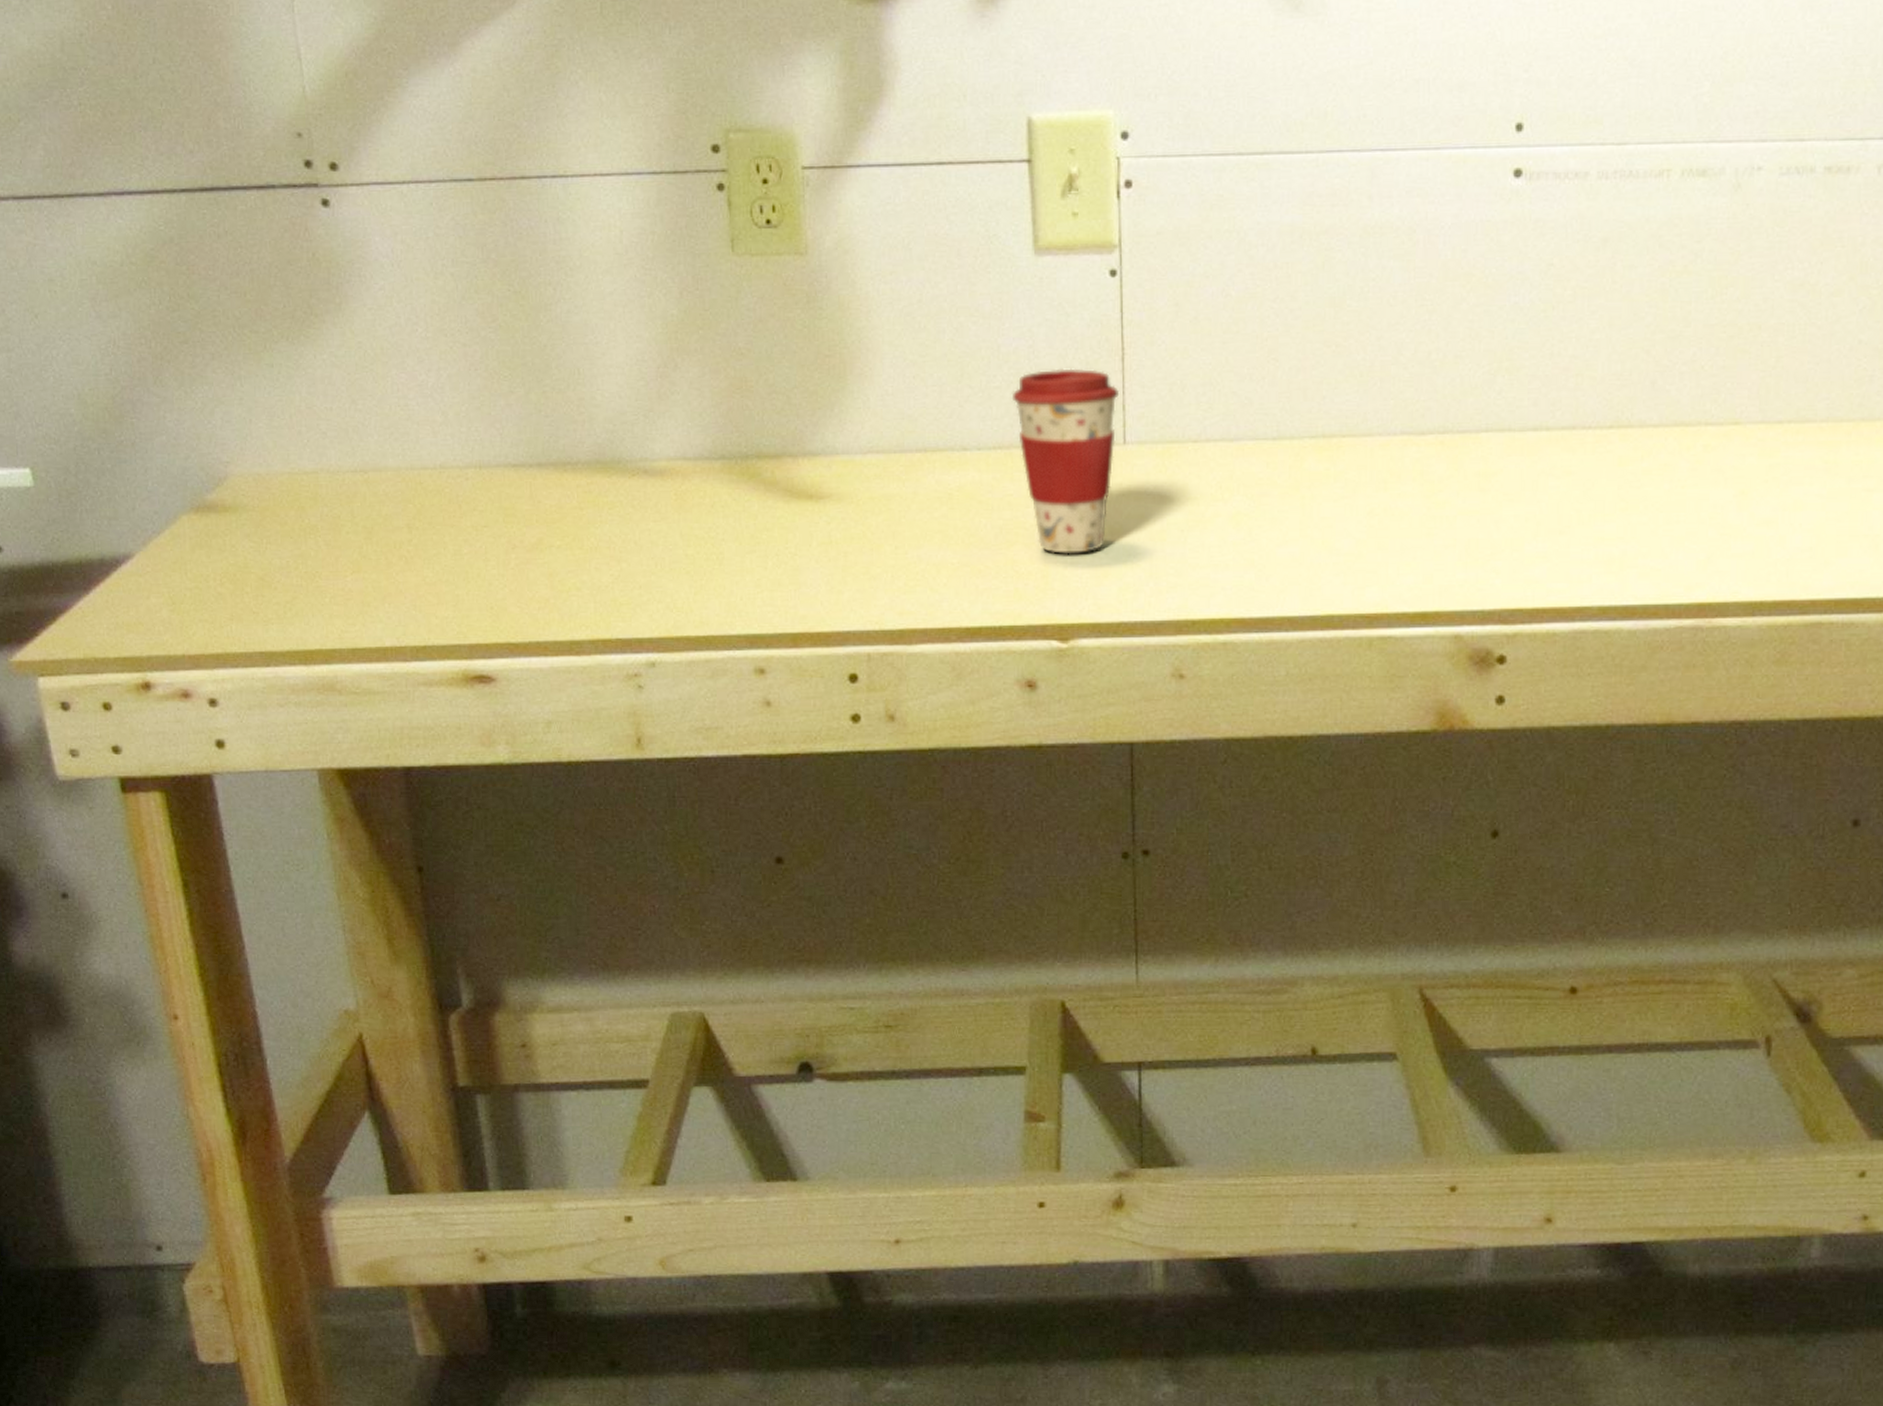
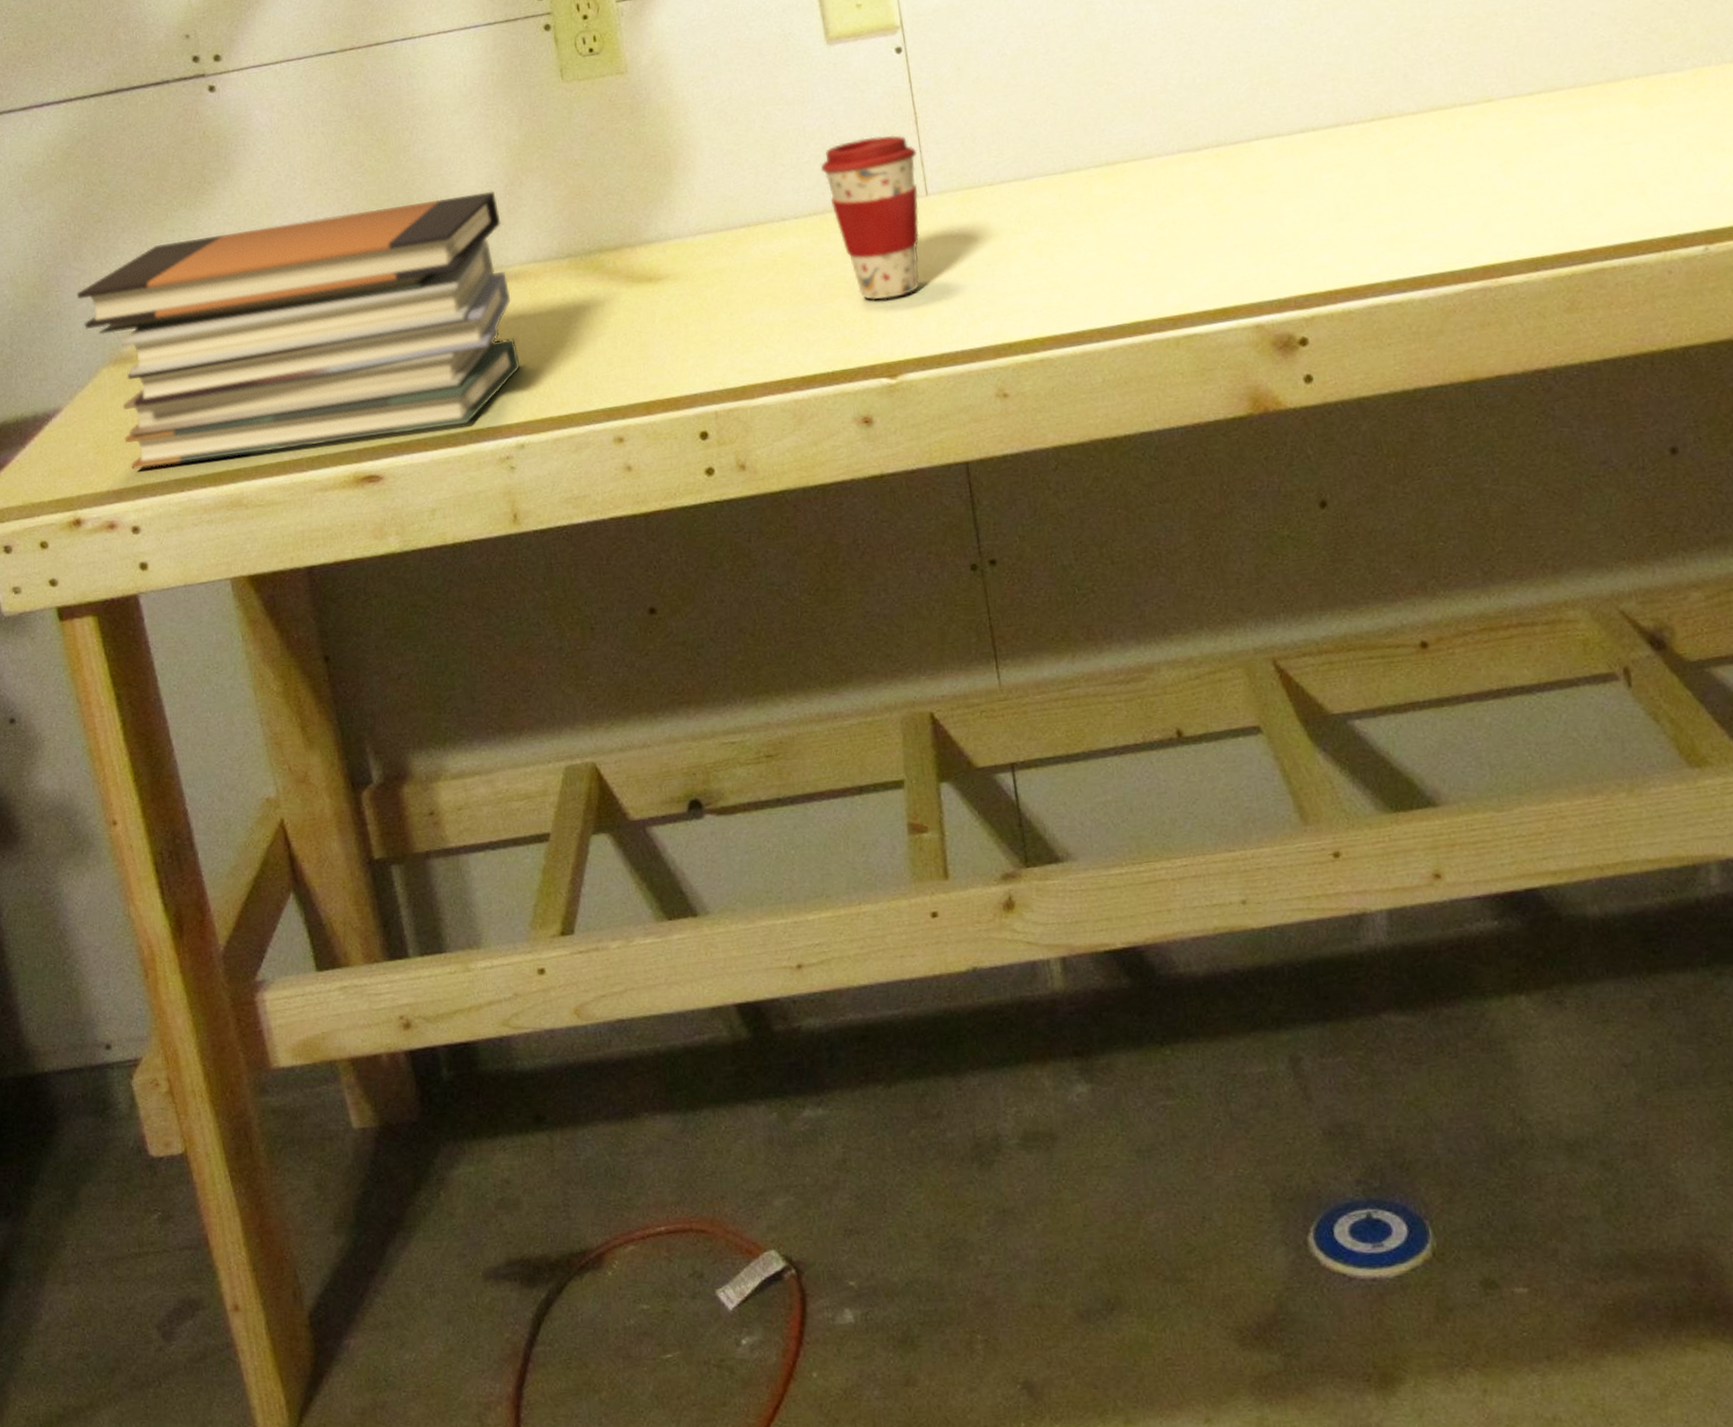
book stack: none [156,370,658,634] -> present [77,191,521,469]

